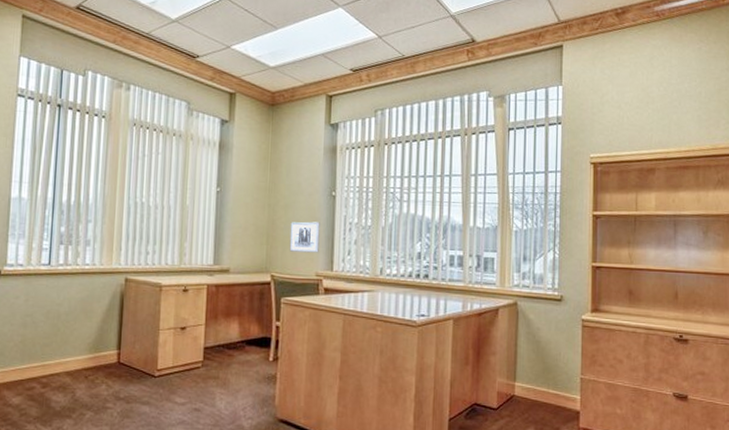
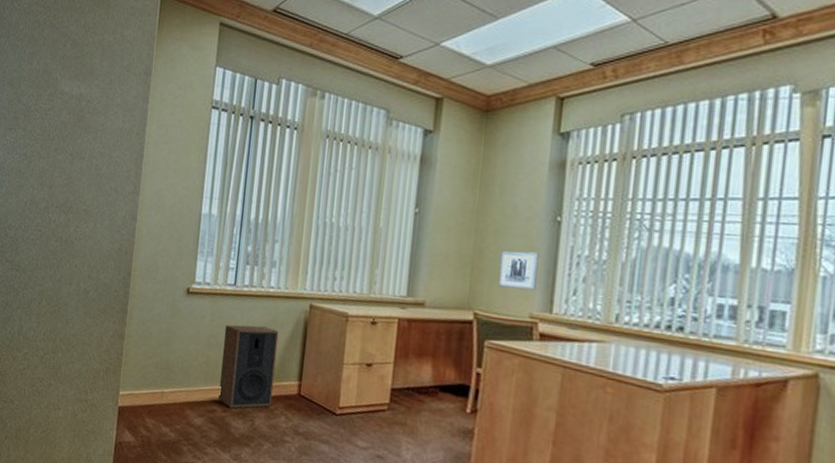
speaker: none [36,301,96,383] -> present [218,324,279,409]

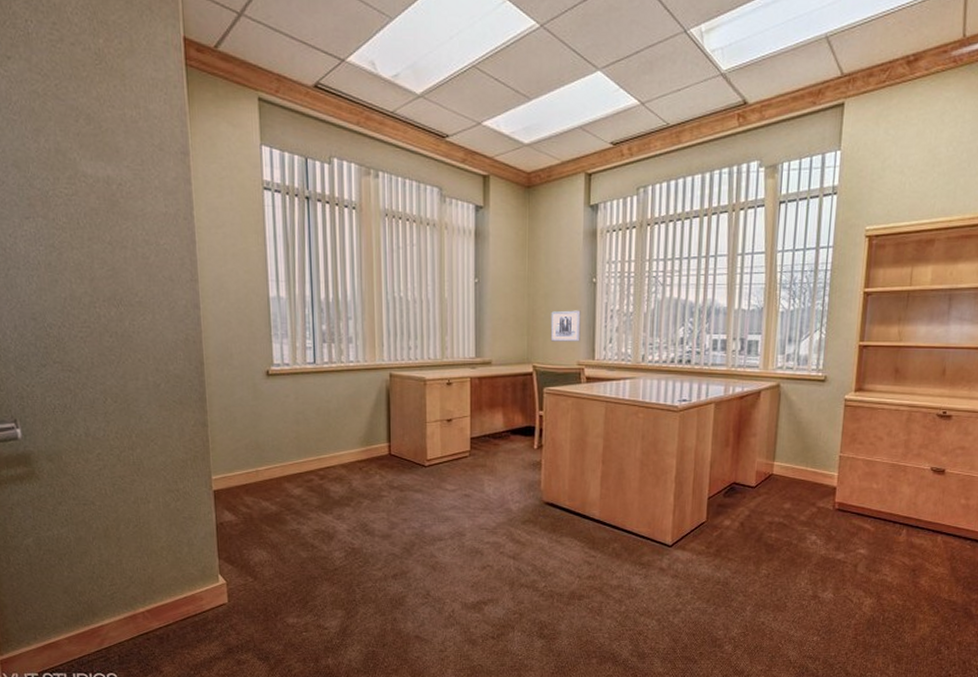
speaker: present [218,324,279,409] -> none [310,398,366,475]

